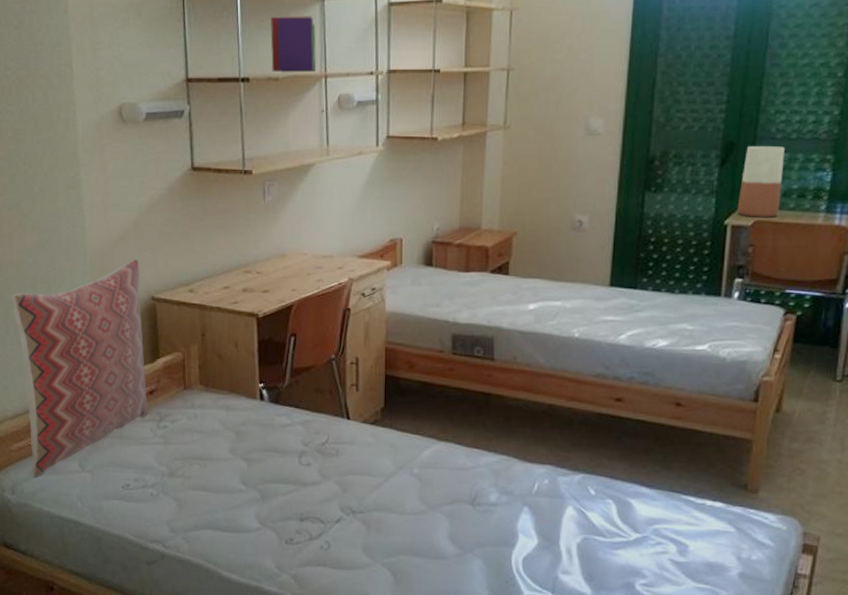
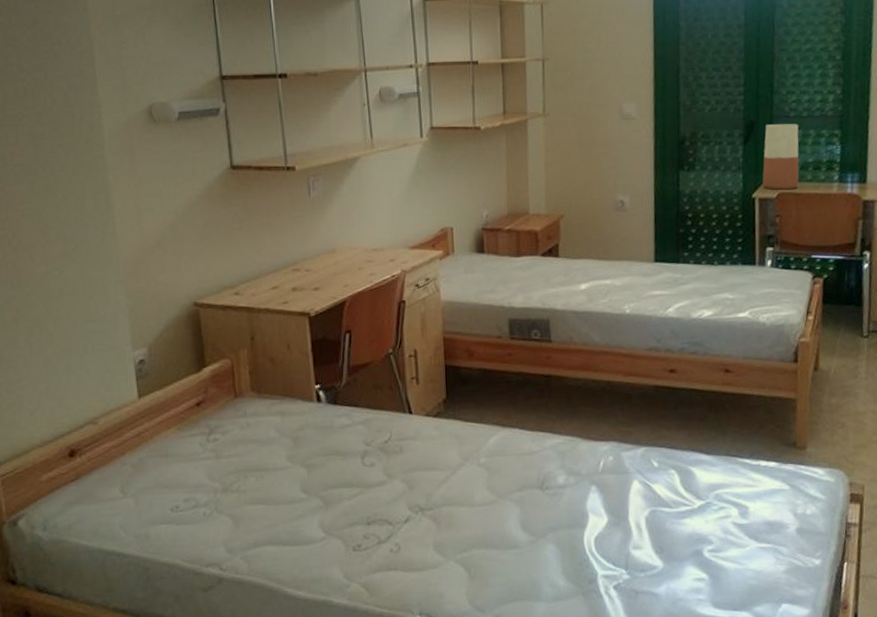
pillow: present [12,258,148,477] -> none [36,263,196,509]
books: present [270,16,317,73] -> none [305,12,356,68]

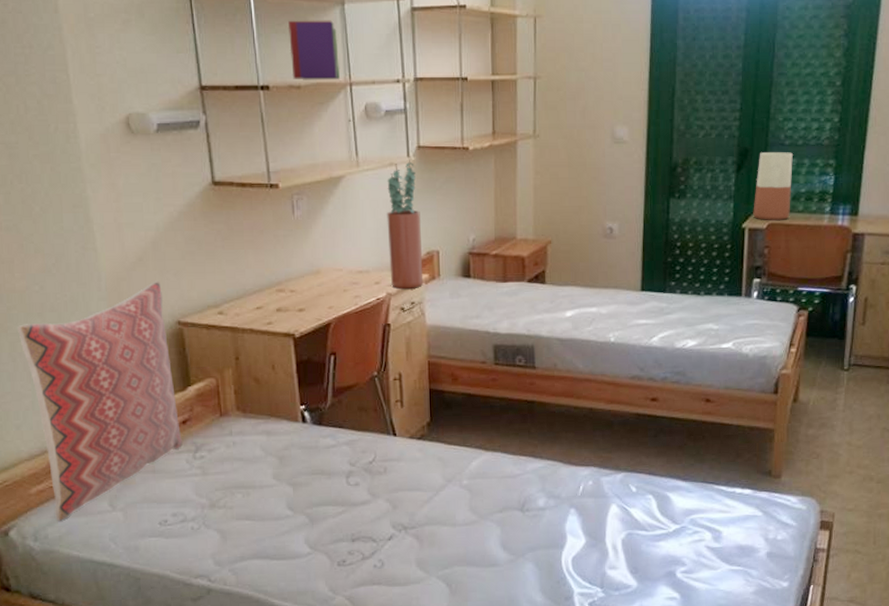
pillow: none [36,263,196,509] -> present [18,280,183,521]
books: none [305,12,356,68] -> present [287,20,340,80]
vase: none [401,137,438,266] -> present [387,156,424,290]

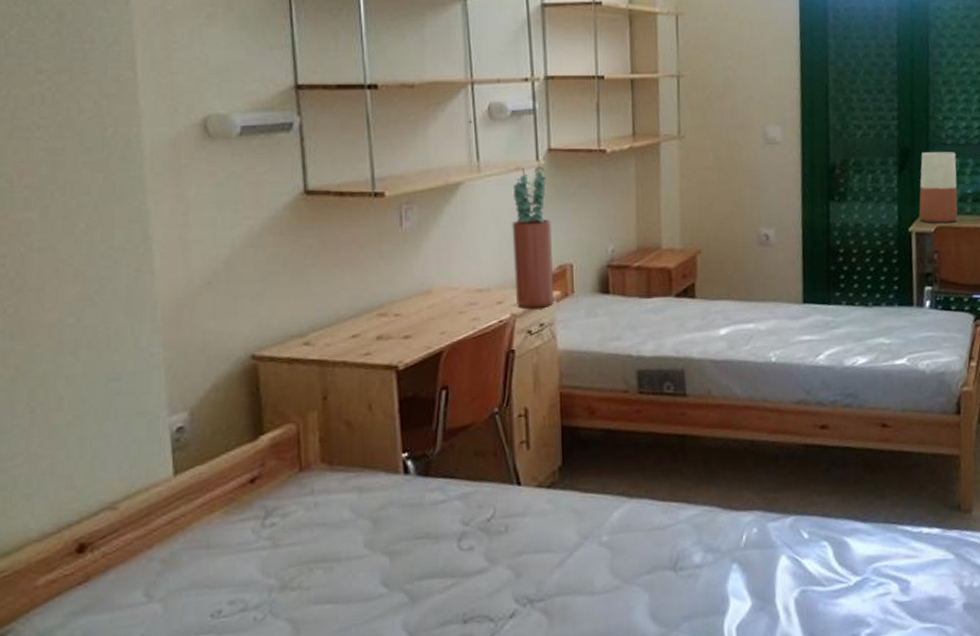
pillow: present [18,280,183,521] -> none [41,307,248,621]
books: present [287,20,340,80] -> none [401,15,461,79]

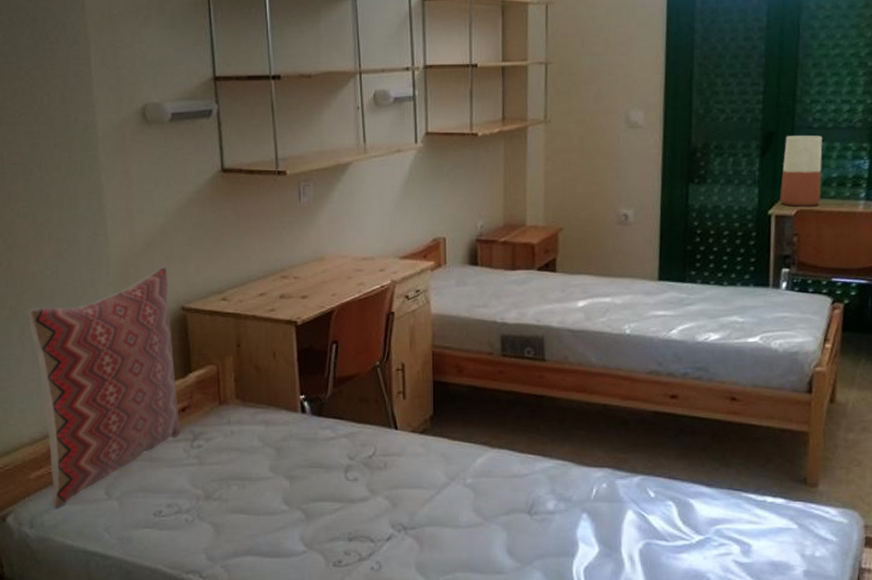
pillow: none [41,307,248,621] -> present [28,266,181,508]
vase: present [512,160,555,310] -> none [393,143,429,277]

